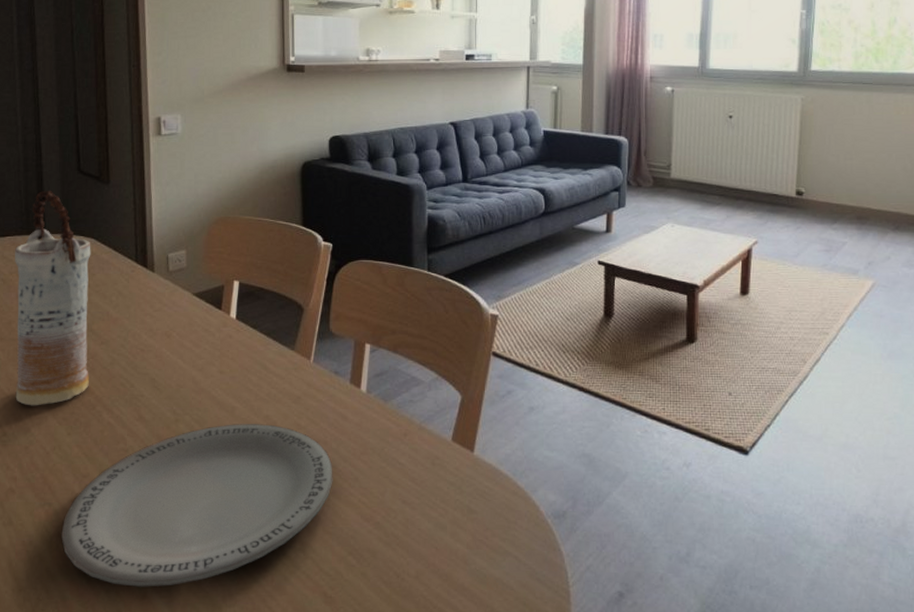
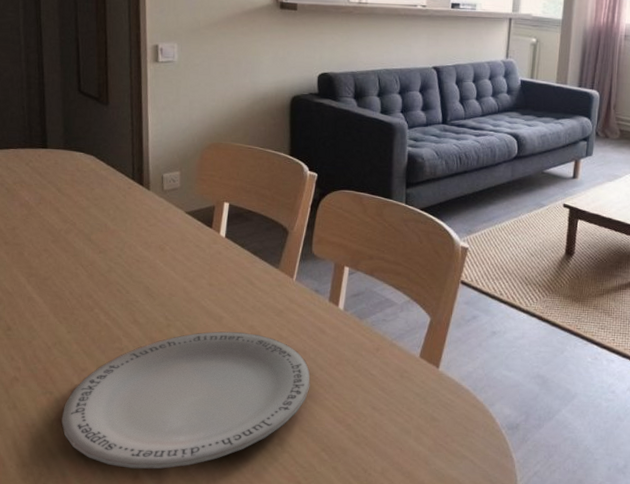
vase: present [15,191,91,406] -> none [18,108,91,306]

